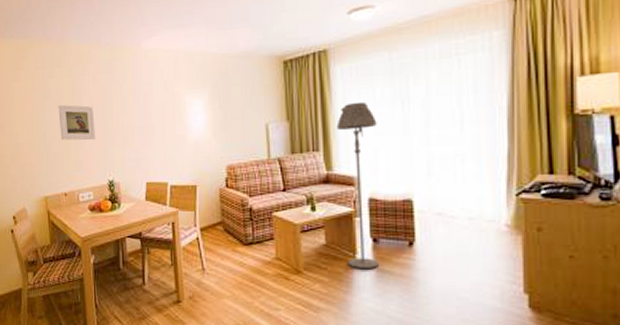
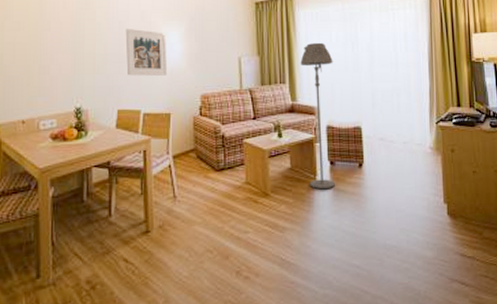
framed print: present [58,105,95,141] -> none [20,27,63,66]
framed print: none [150,100,193,148] -> present [125,29,168,76]

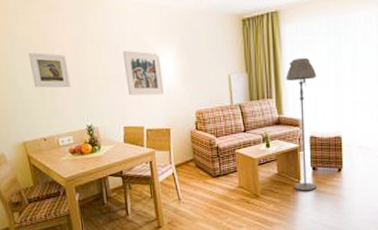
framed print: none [20,27,63,66] -> present [28,53,71,88]

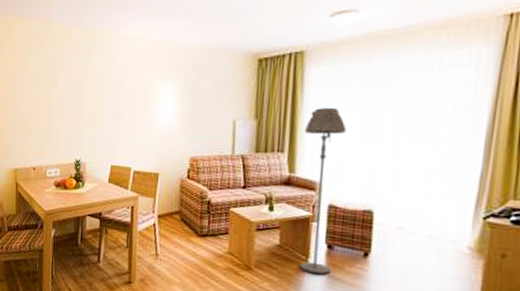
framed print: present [28,53,71,88] -> none [34,83,68,120]
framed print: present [122,51,165,96] -> none [121,86,161,135]

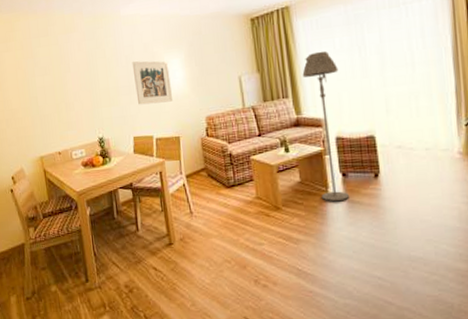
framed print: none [121,86,161,135] -> present [132,61,174,105]

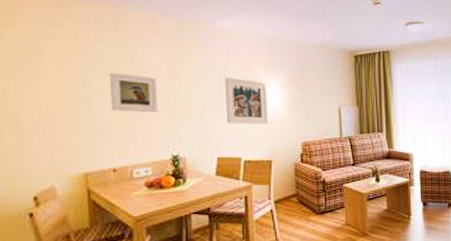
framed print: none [47,70,84,104] -> present [109,73,158,113]
floor lamp: present [302,50,349,201] -> none [396,94,427,227]

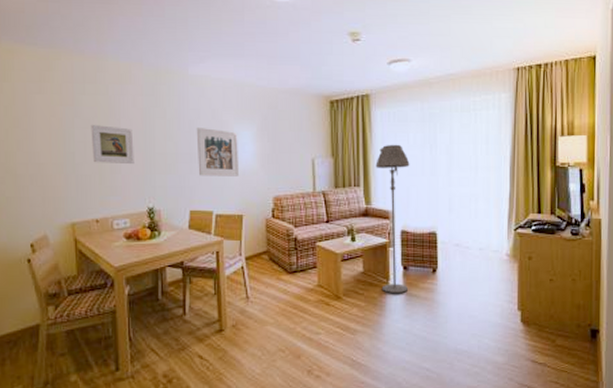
floor lamp: none [396,94,427,227] -> present [375,144,410,293]

